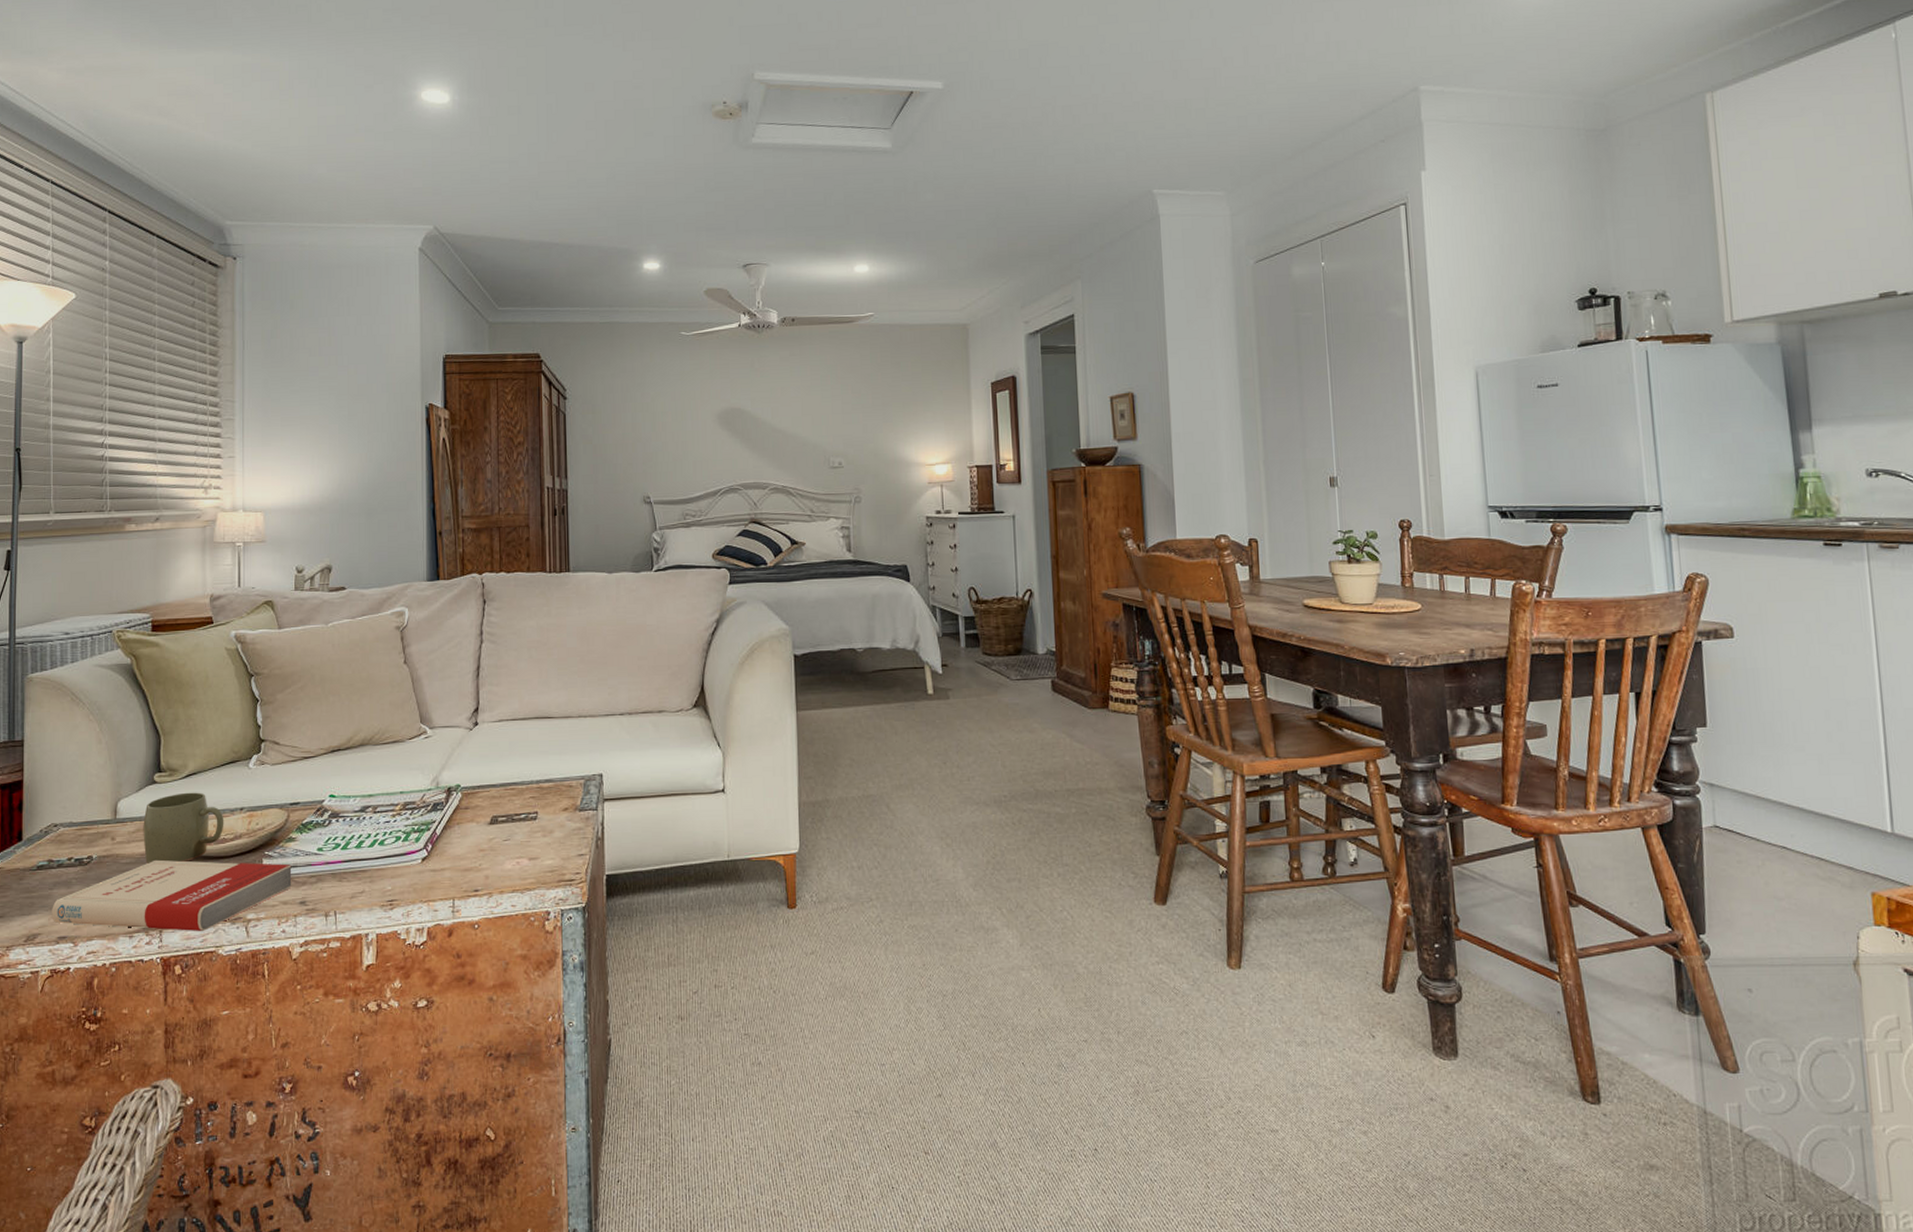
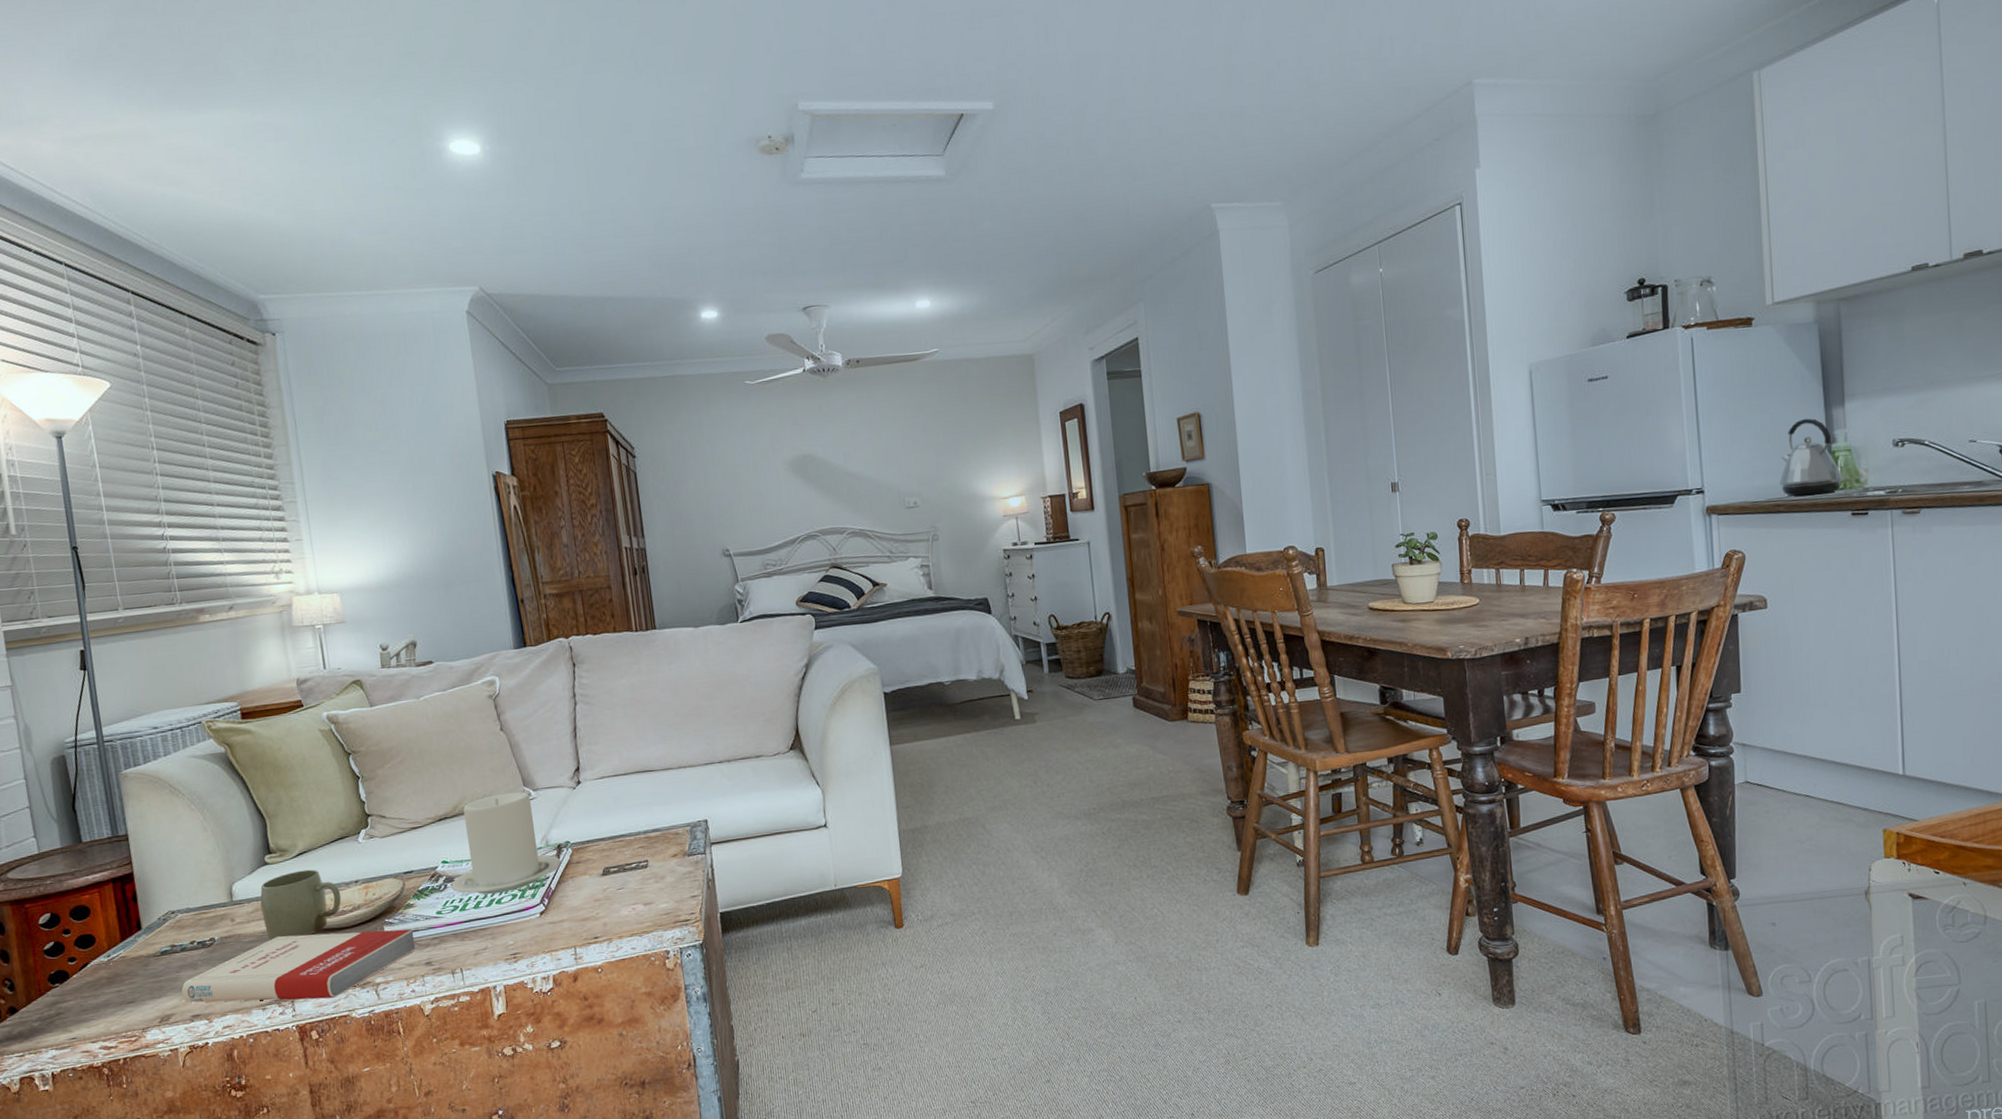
candle: none [336,728,450,835] -> present [451,791,562,895]
kettle: none [1743,440,1813,522] -> present [1779,418,1843,496]

